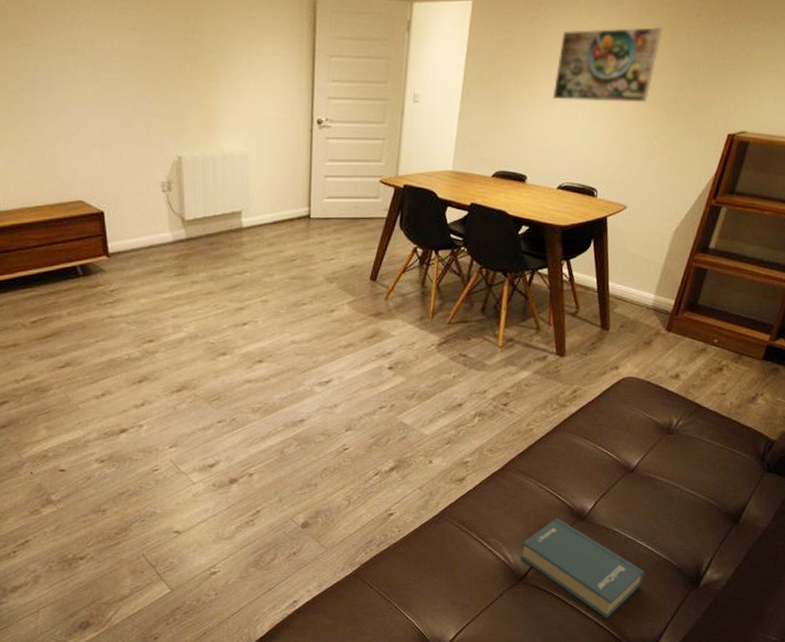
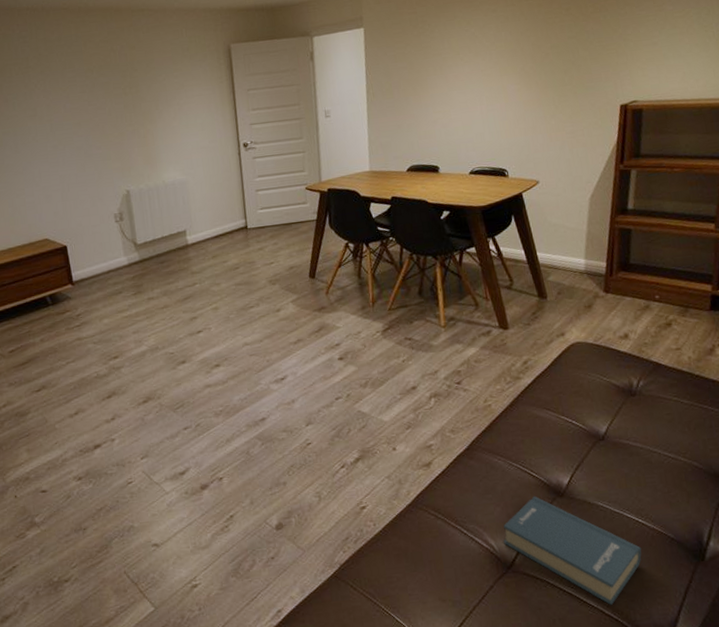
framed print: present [552,26,663,103] -> none [447,24,538,98]

